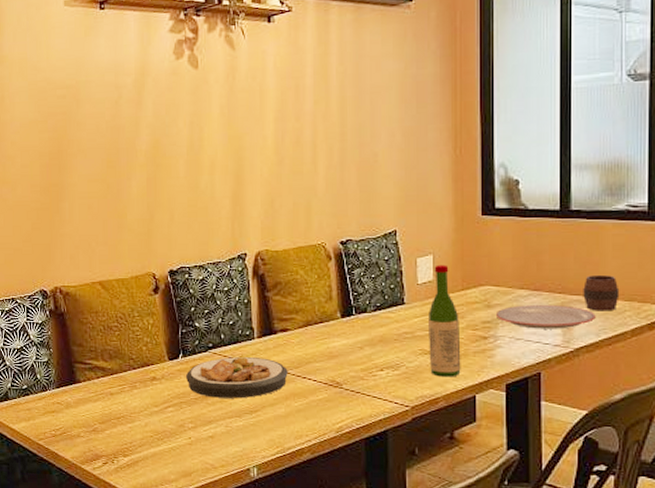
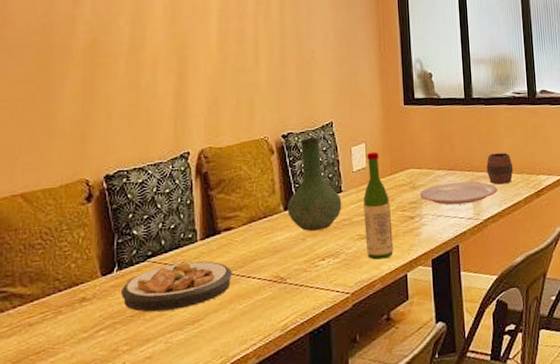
vase: none [345,246,404,340] -> present [287,137,342,231]

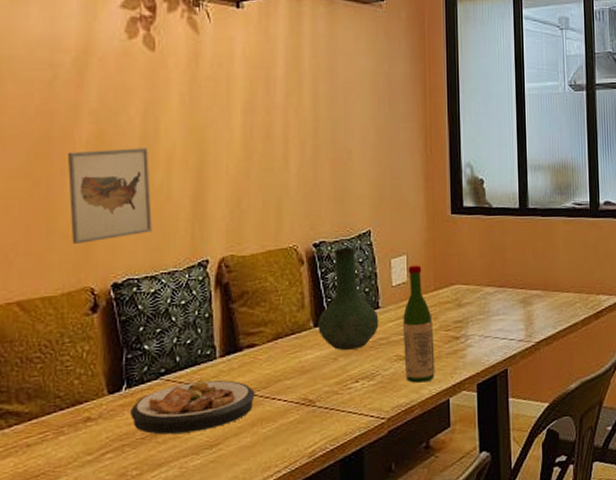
wall art: none [65,54,140,142] -> present [67,148,152,245]
plate: present [419,181,497,205] -> none [466,300,552,326]
cup: present [486,153,514,185] -> none [541,269,571,304]

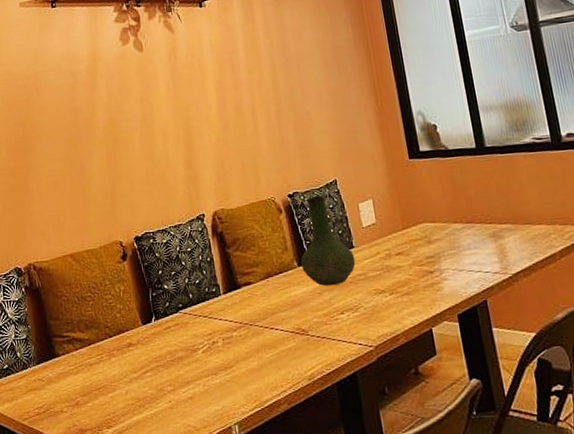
wall art: present [67,148,152,245] -> none [91,128,159,209]
plate: present [129,380,255,435] -> none [159,313,256,358]
wine bottle: present [403,265,435,383] -> none [375,207,415,314]

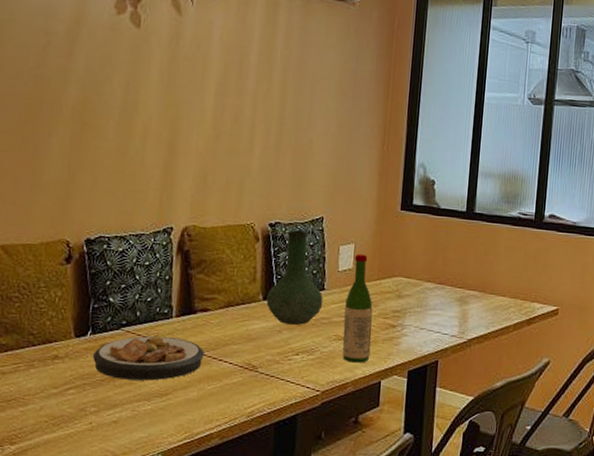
plate: none [159,313,256,358] -> present [92,336,204,381]
wine bottle: none [375,207,415,314] -> present [342,254,373,363]

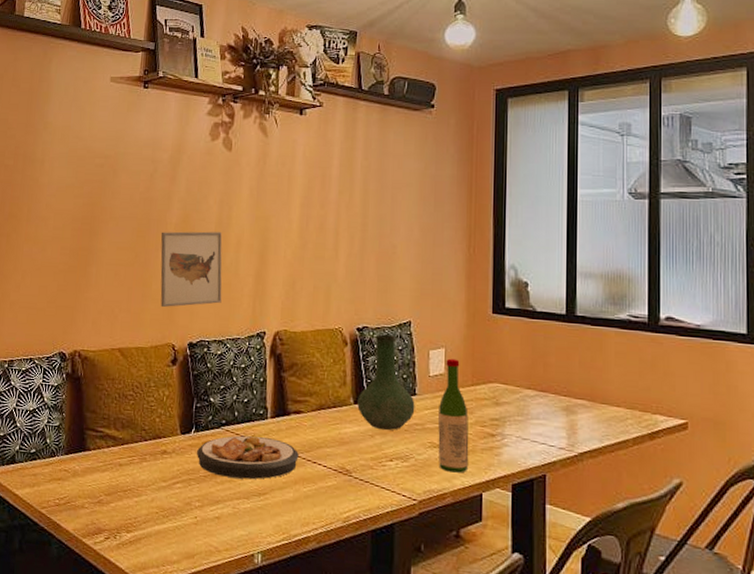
wall art: none [53,114,127,200] -> present [160,231,222,308]

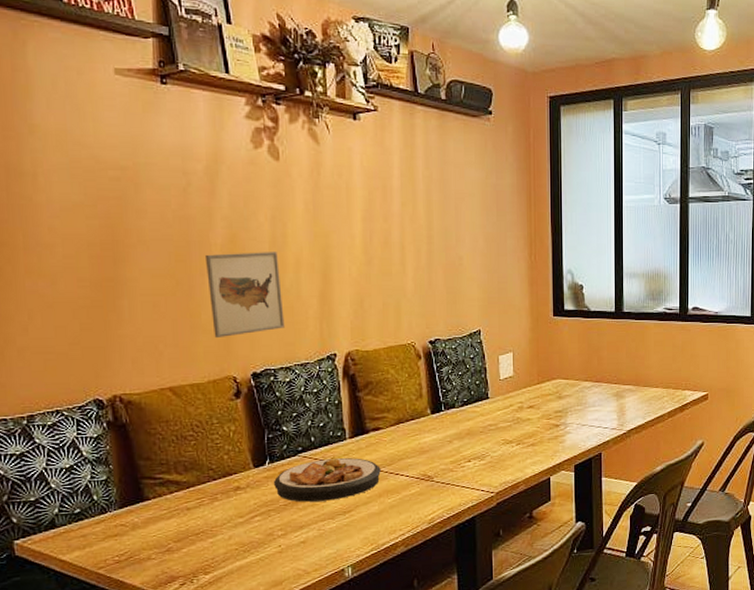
vase: present [357,334,415,430] -> none [434,345,489,434]
wine bottle: present [438,358,469,473] -> none [510,361,538,463]

